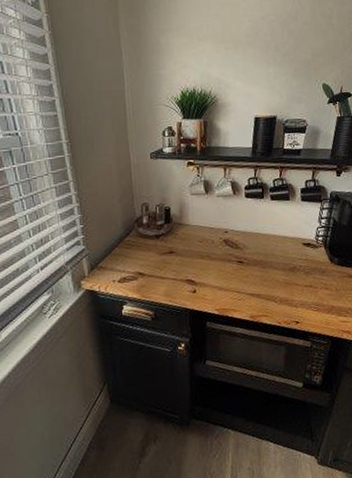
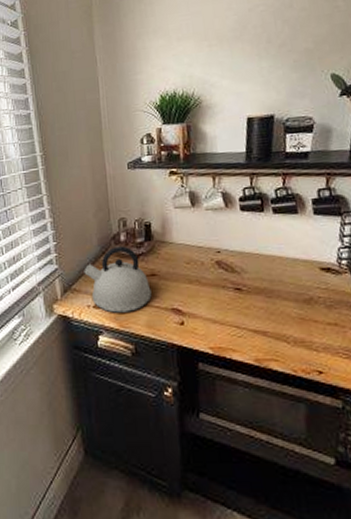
kettle: none [109,228,170,286] -> present [84,246,152,313]

